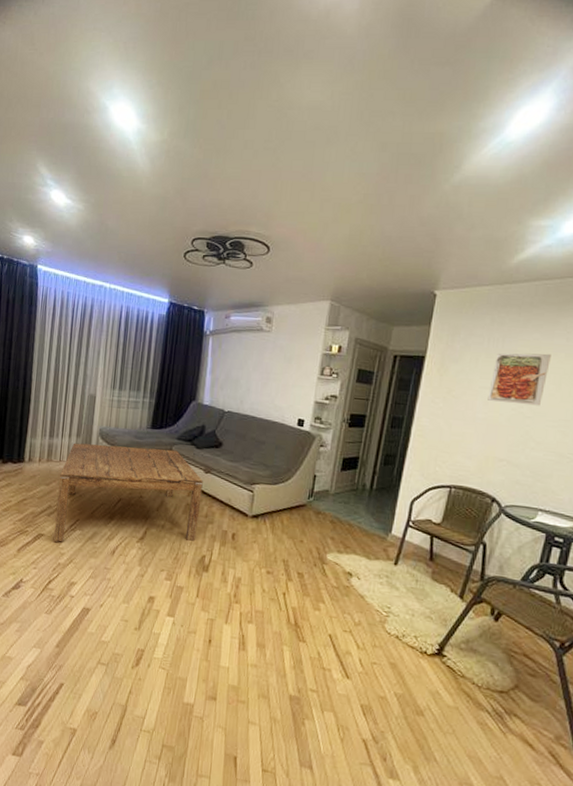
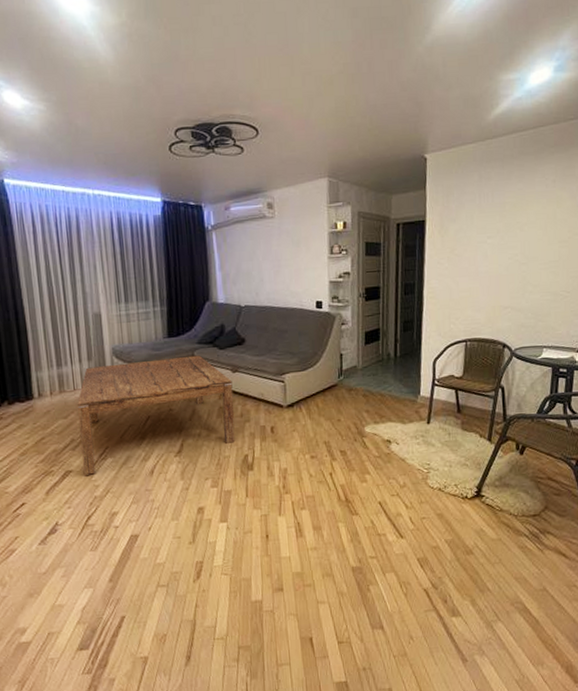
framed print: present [487,352,551,406] -> none [486,201,535,254]

